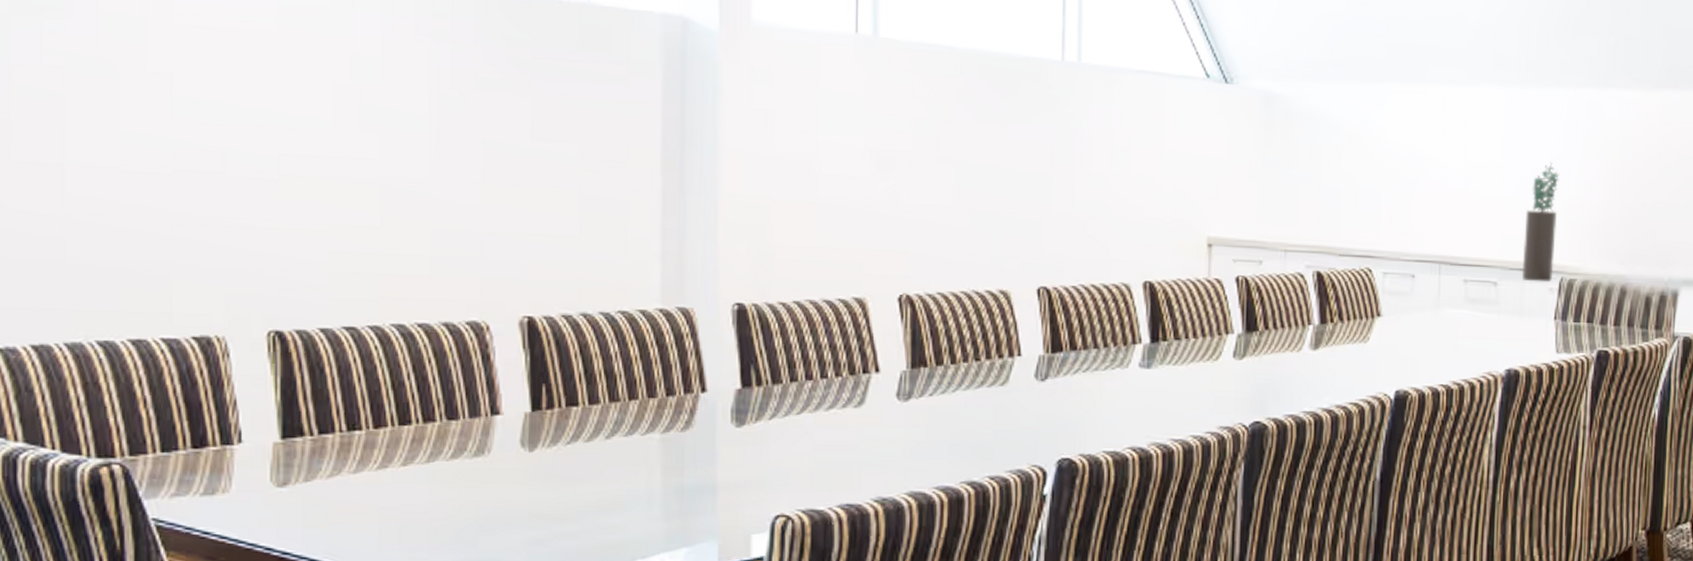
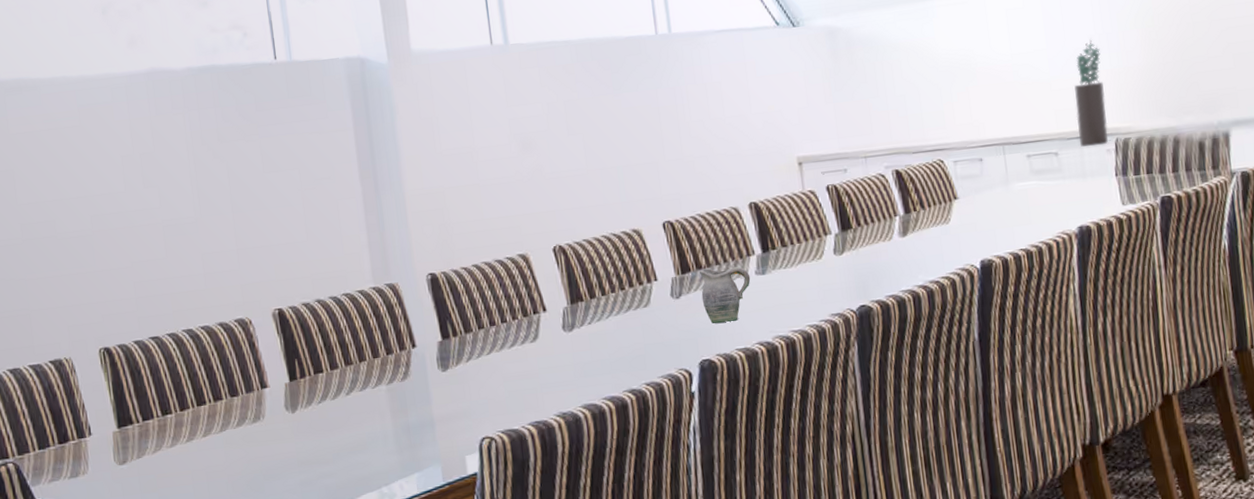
pitcher: none [1071,351,1133,418] -> present [699,267,751,324]

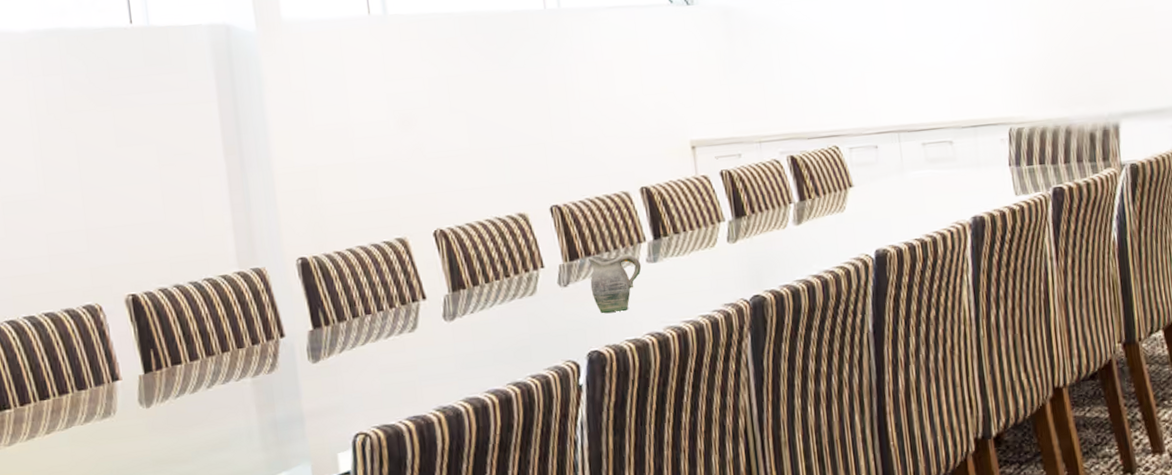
vase: present [1074,39,1109,147] -> none [969,27,1002,136]

